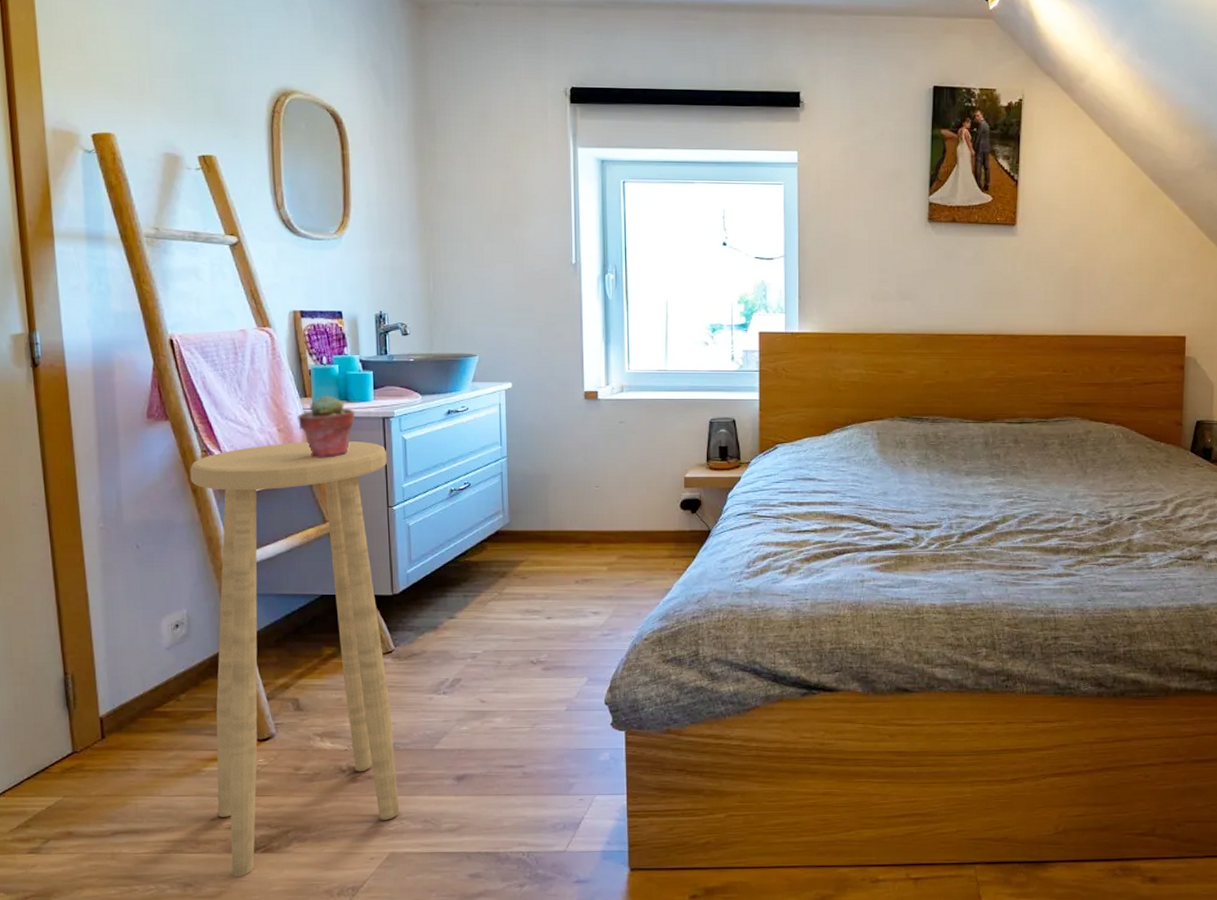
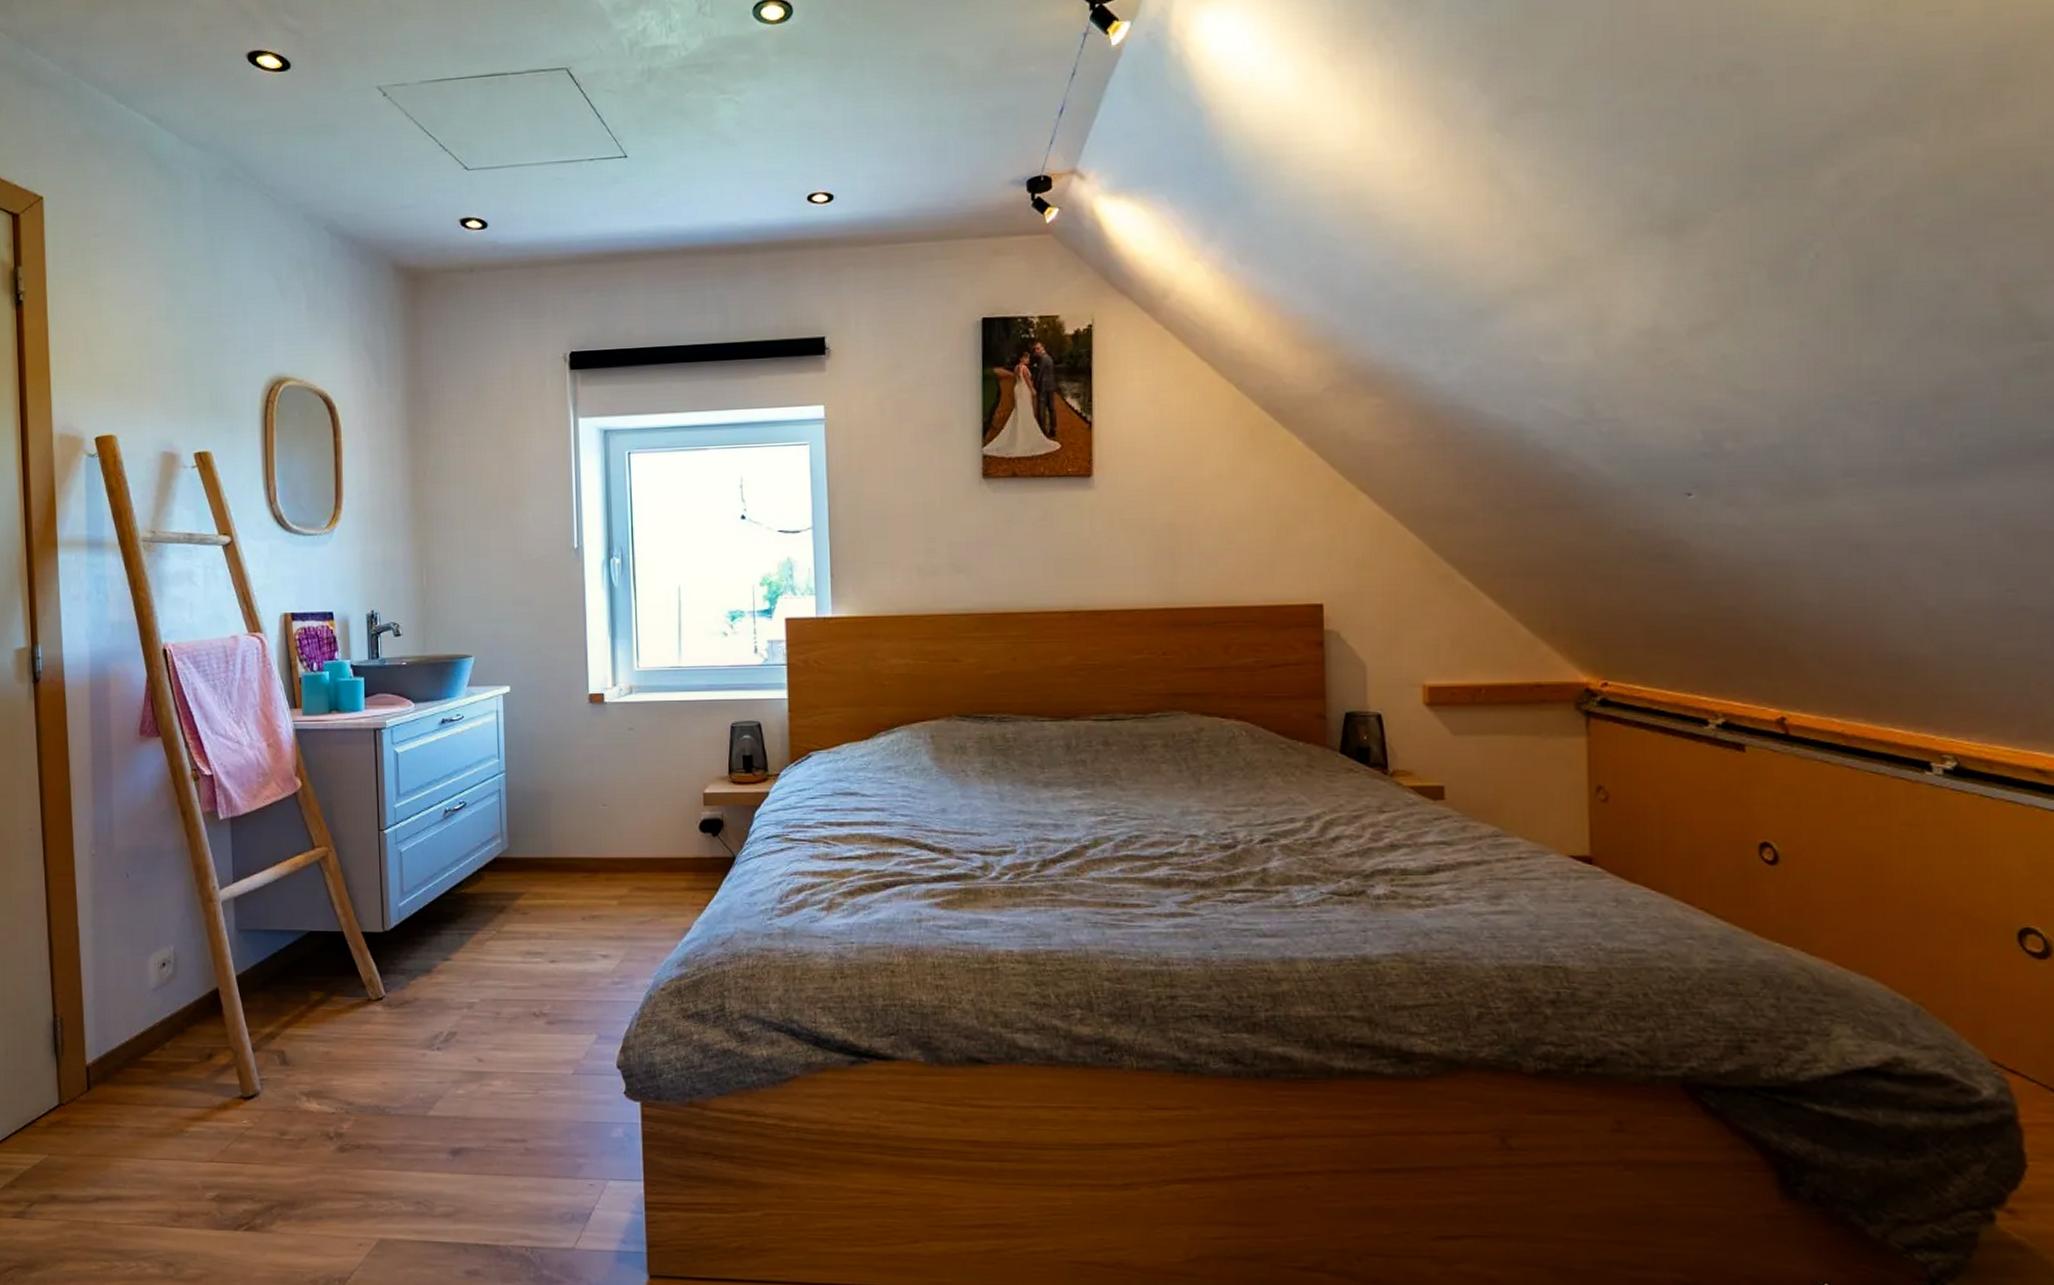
stool: present [190,441,400,877] -> none [180,756,391,1258]
potted succulent: present [296,394,355,458] -> none [286,704,345,776]

